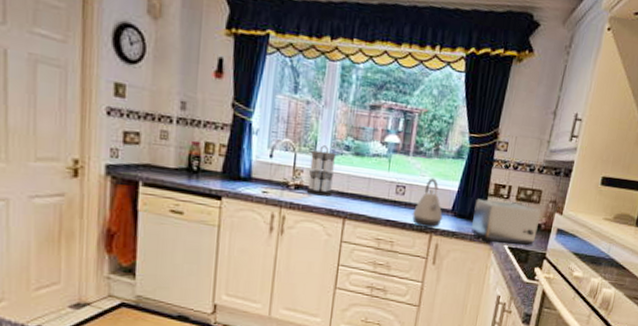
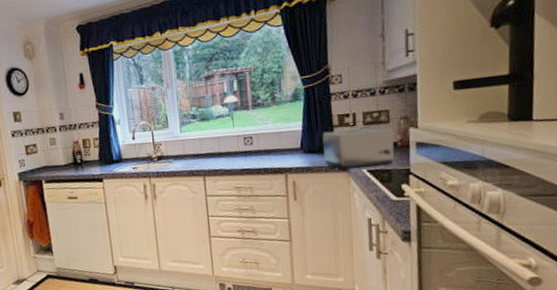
spice rack: present [307,145,337,197] -> none [165,119,188,162]
kettle: present [412,178,443,228] -> none [263,123,295,168]

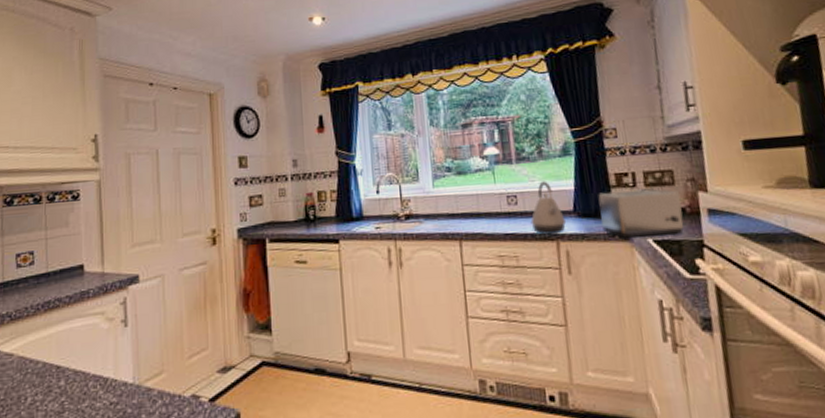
kettle: none [263,123,295,168] -> present [530,181,567,234]

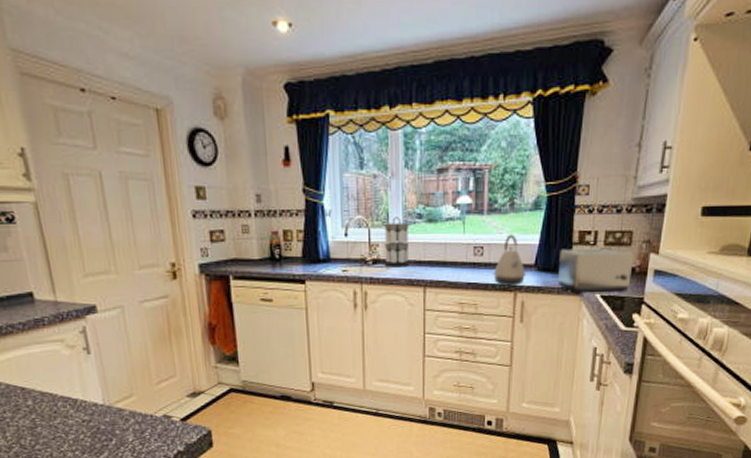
spice rack: none [414,171,442,222] -> present [384,217,410,267]

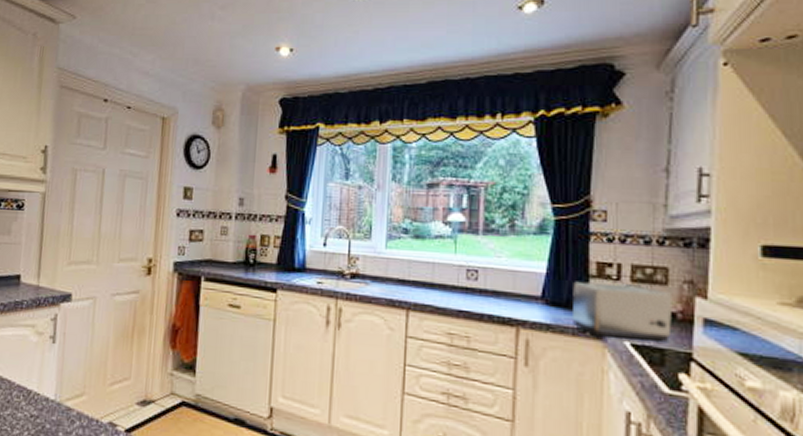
spice rack: present [384,217,410,267] -> none [364,230,394,285]
kettle: present [493,234,527,286] -> none [490,258,532,319]

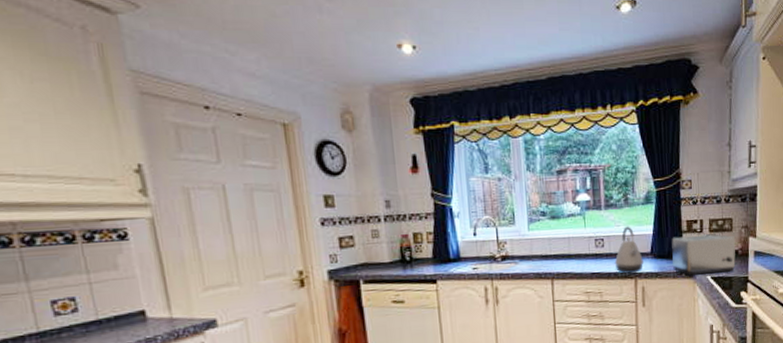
kettle: none [490,258,532,319] -> present [614,226,645,273]

